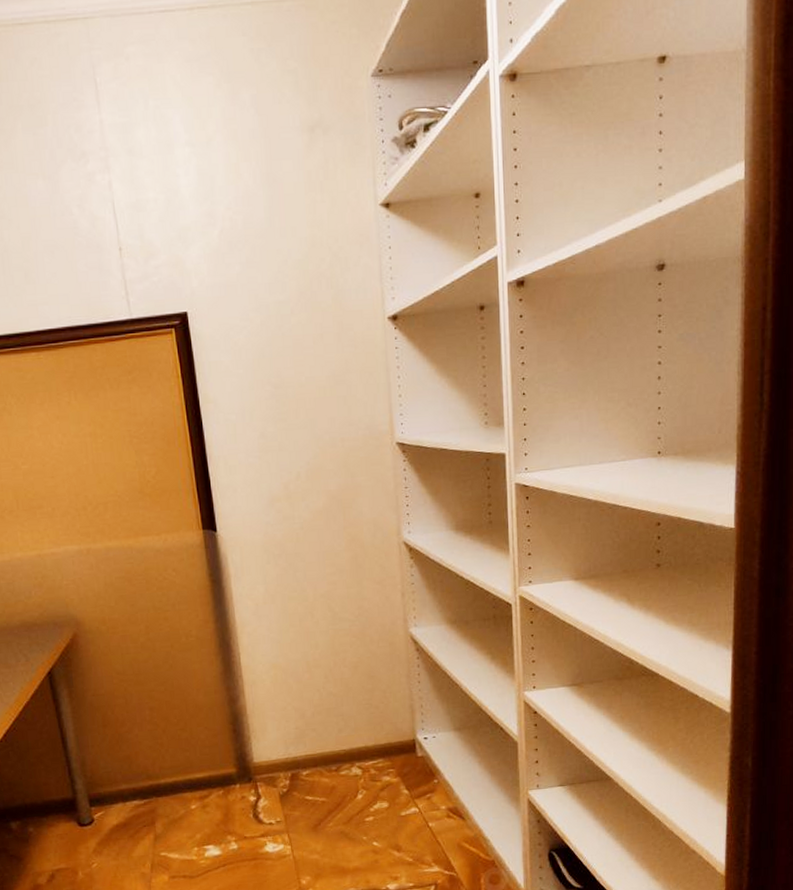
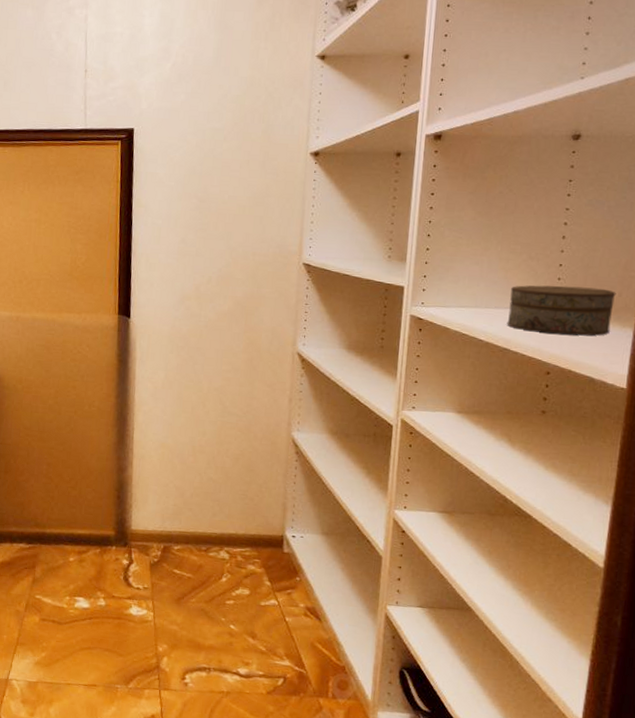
decorative box: none [613,427,716,483] -> present [506,285,616,336]

